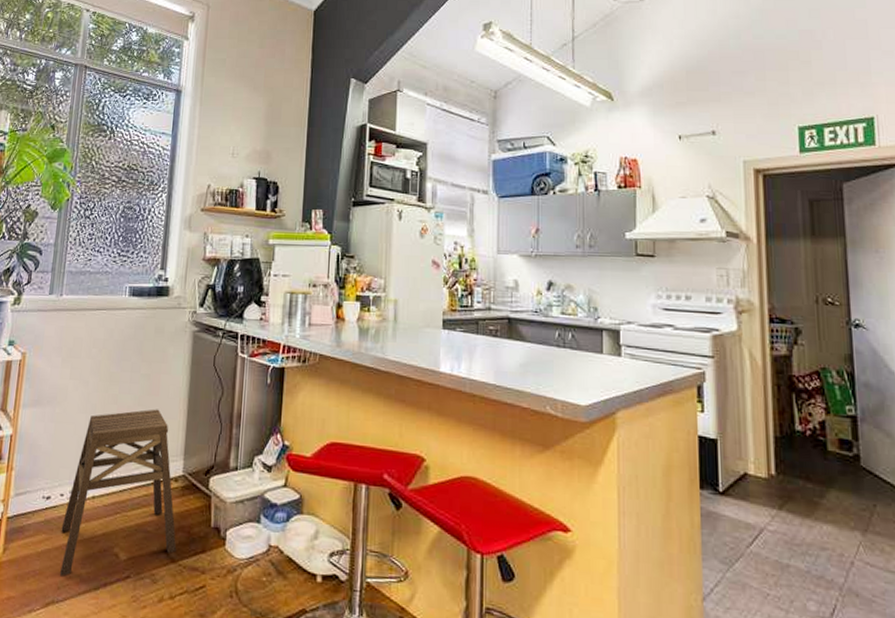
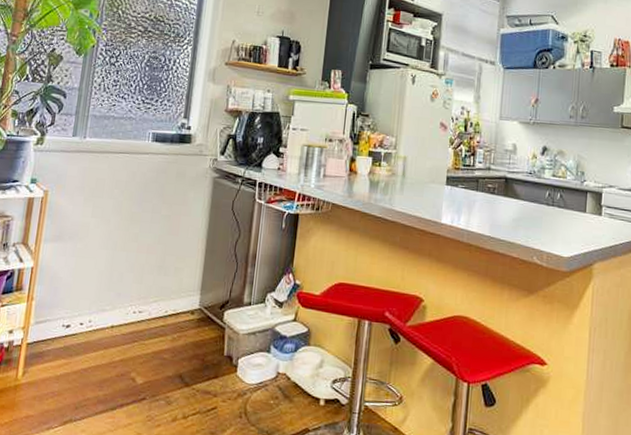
stool: present [59,409,177,577] -> none [77,247,191,398]

